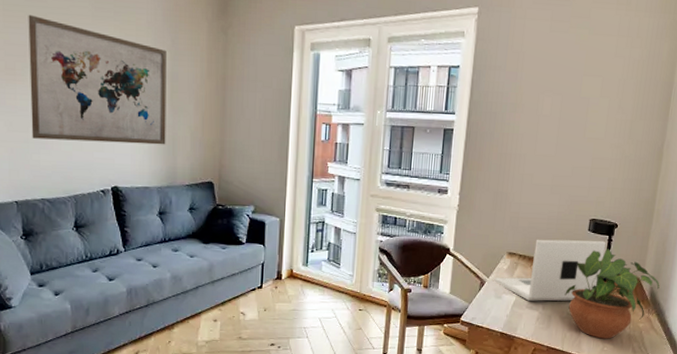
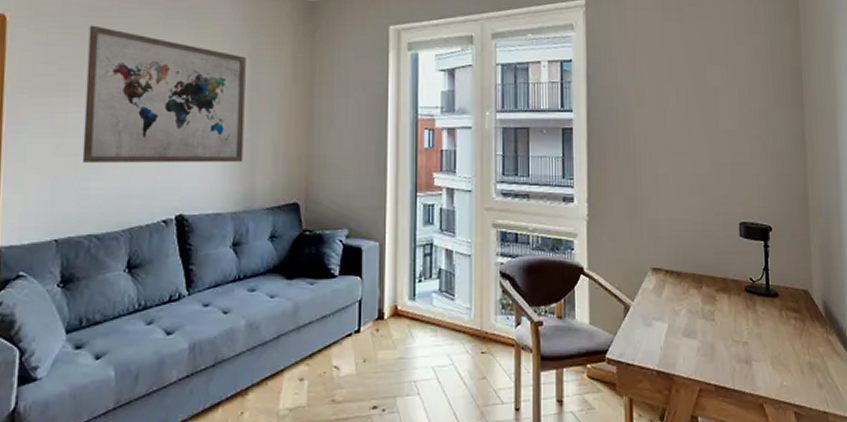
laptop: present [494,239,606,301] -> none [640,247,764,327]
potted plant: present [564,247,660,339] -> none [725,255,833,370]

